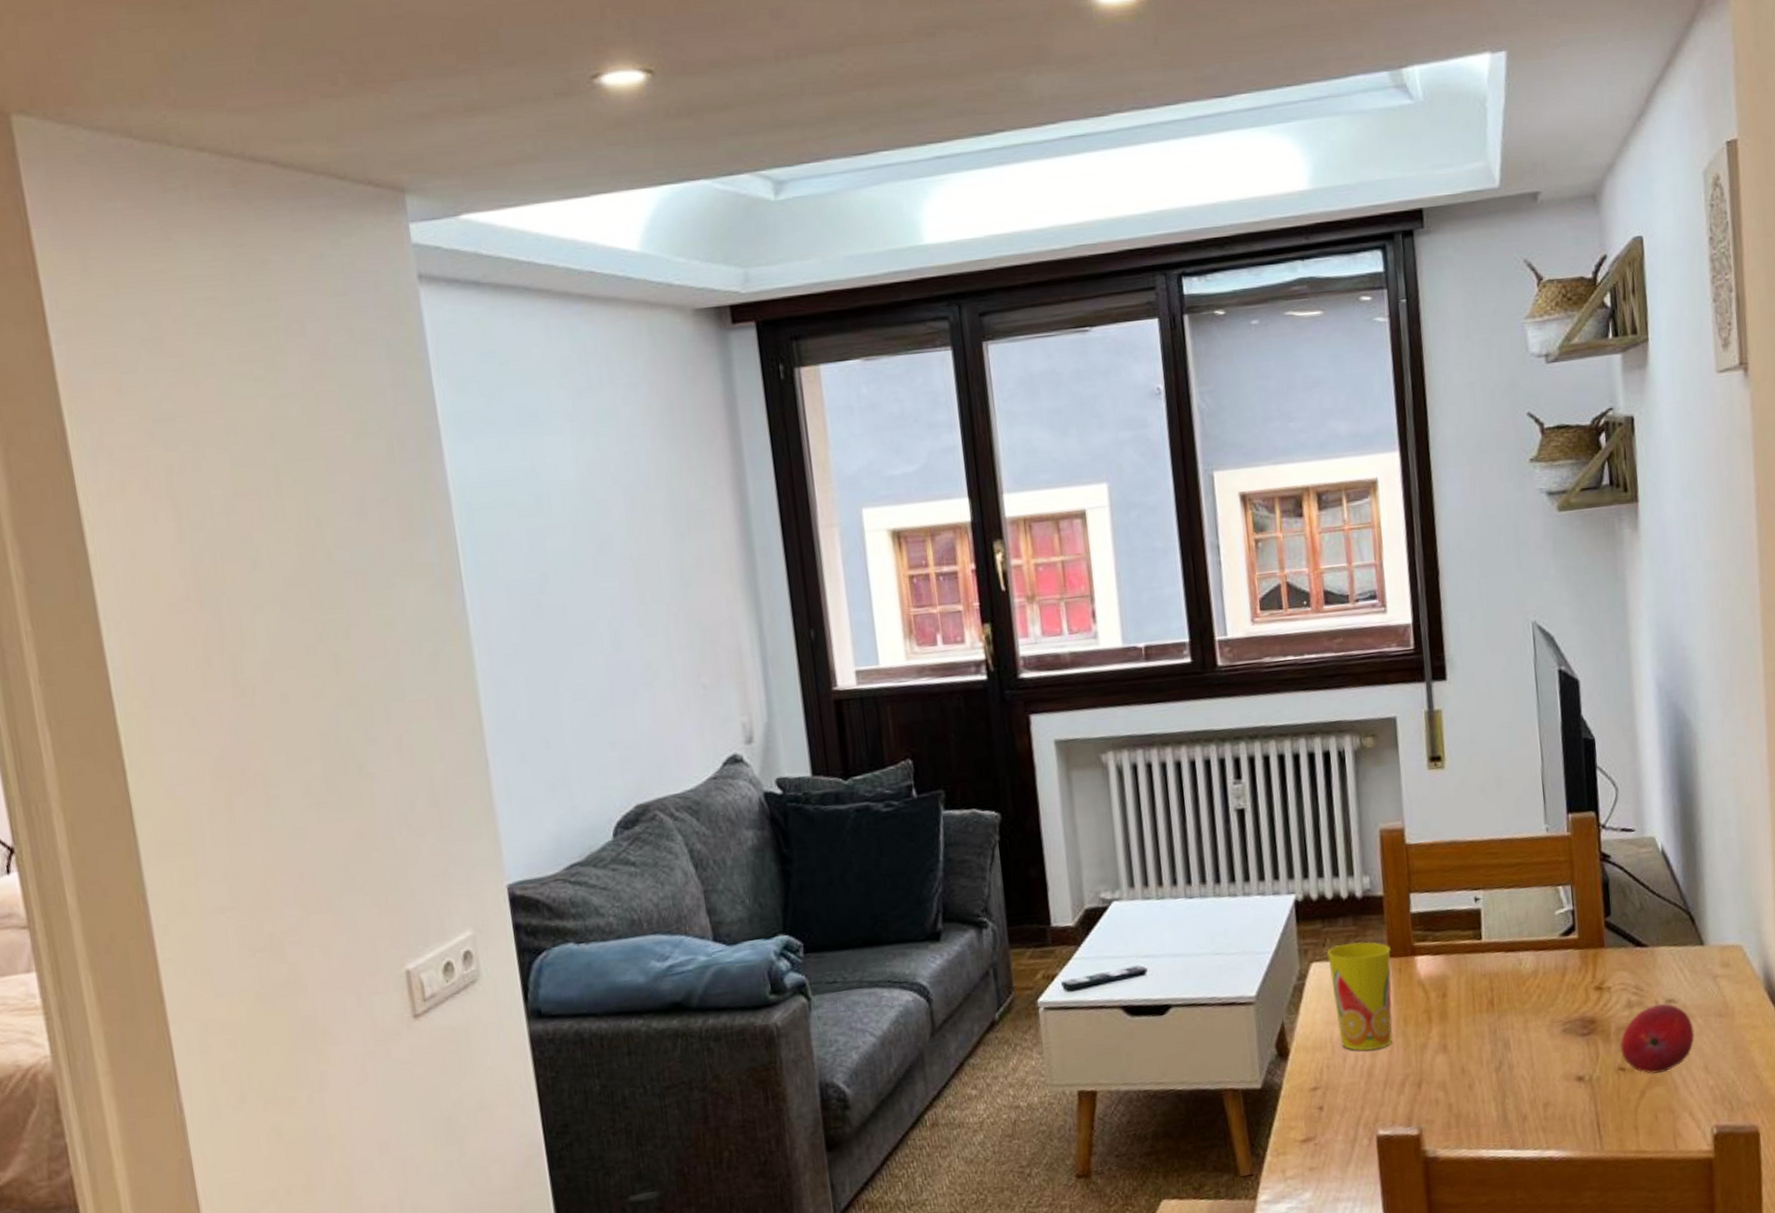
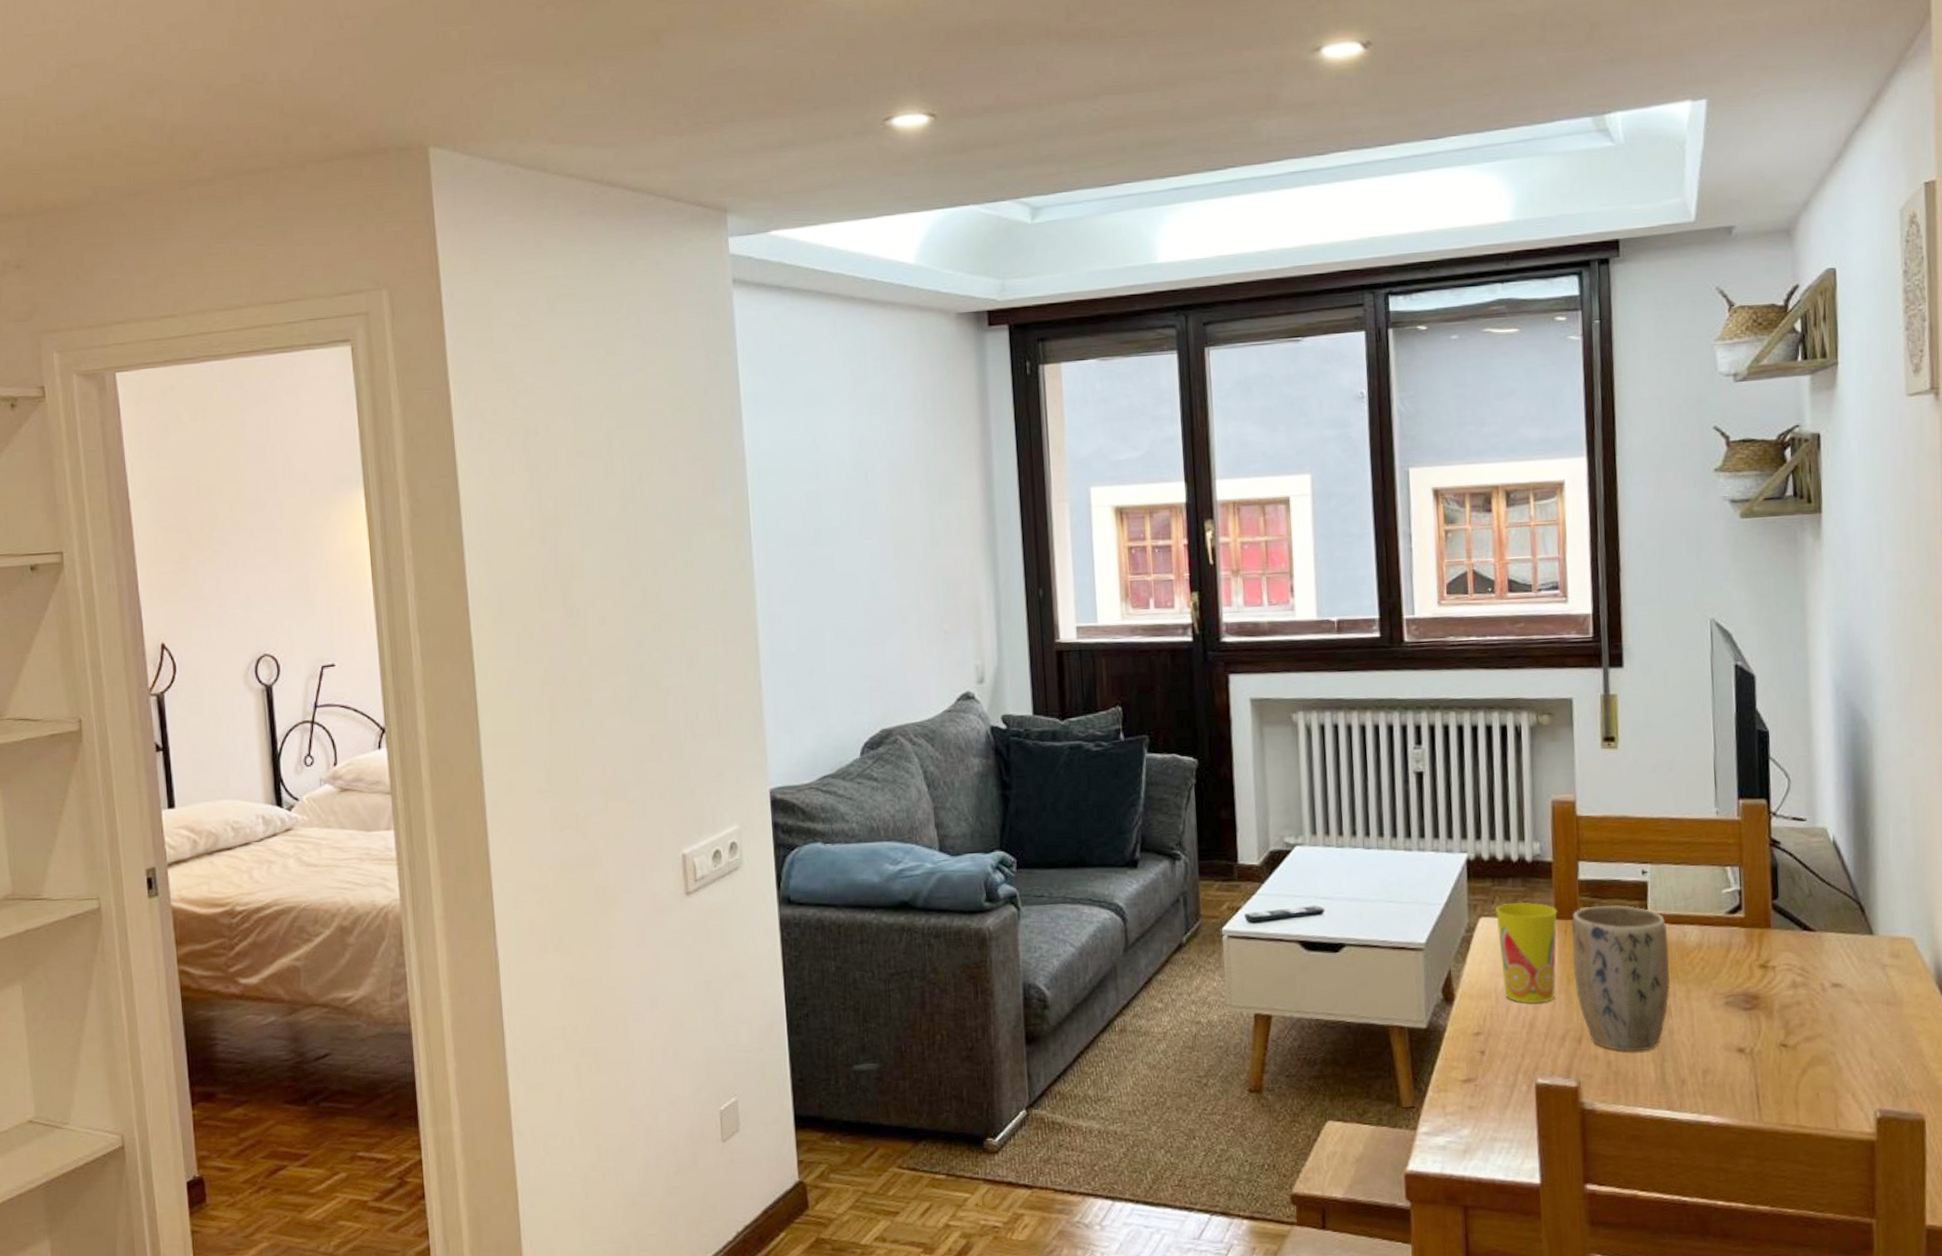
plant pot: none [1405,936,1508,1093] -> present [1571,904,1670,1052]
fruit: present [1620,1003,1695,1074] -> none [1783,987,1861,1053]

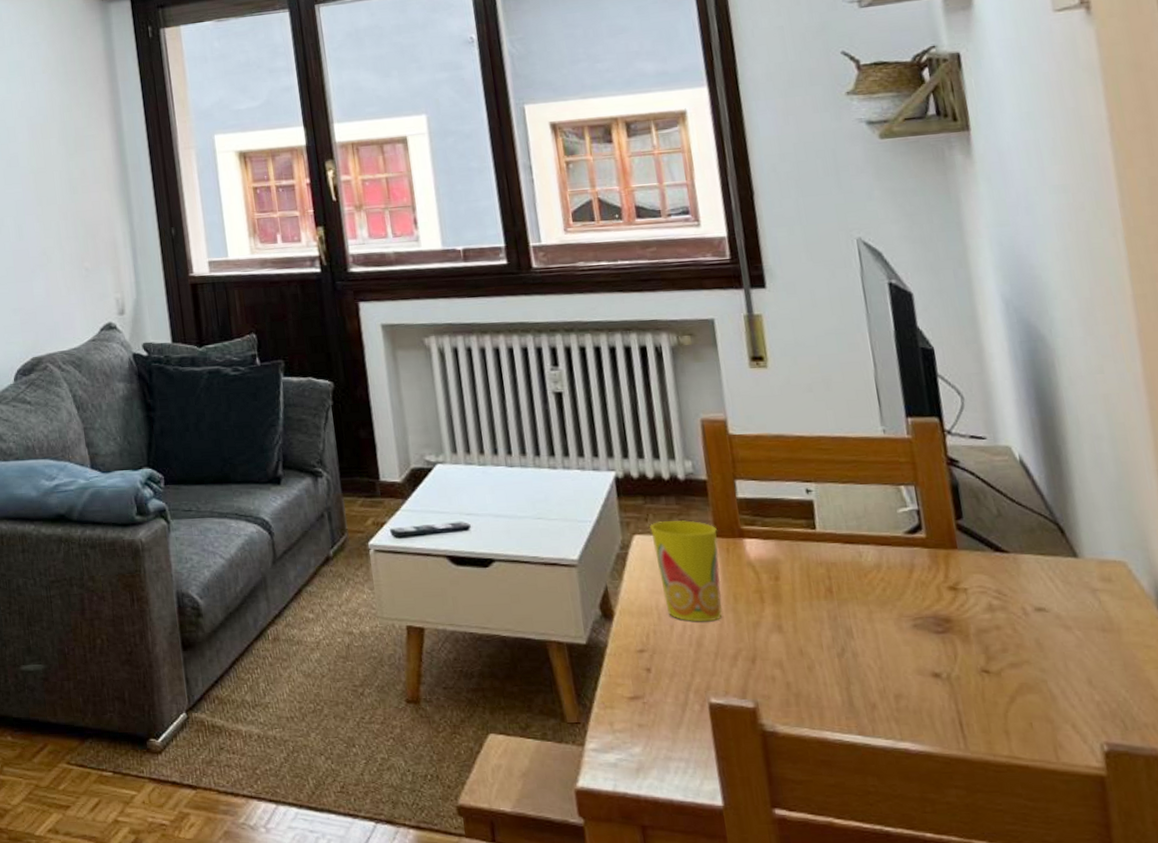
plant pot: present [1571,904,1670,1052] -> none [733,523,849,674]

